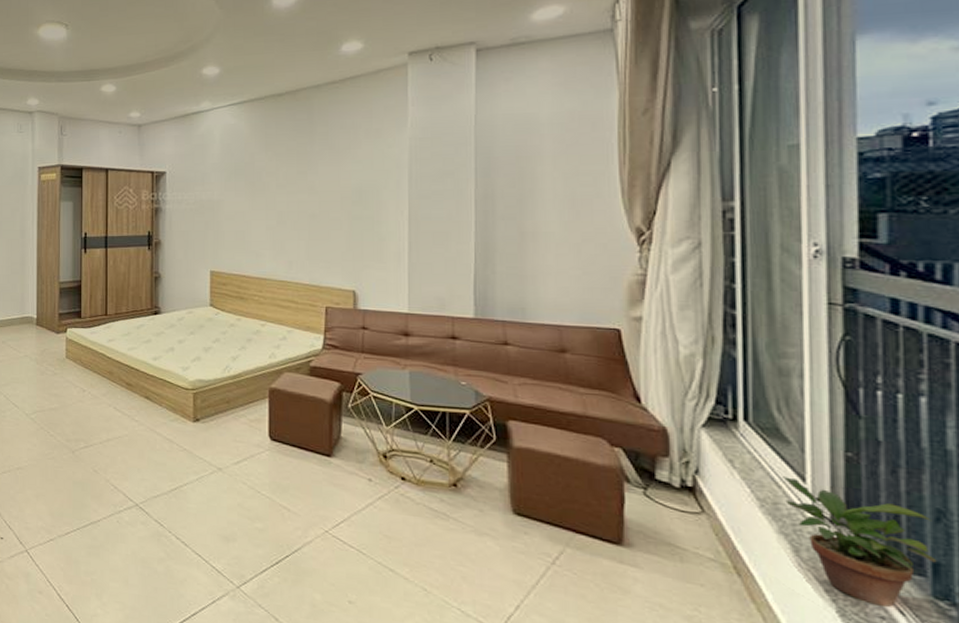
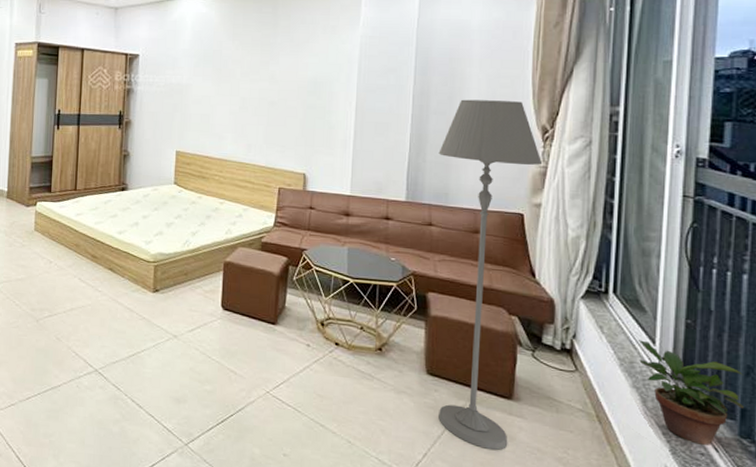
floor lamp: none [510,201,640,605] -> present [438,99,543,451]

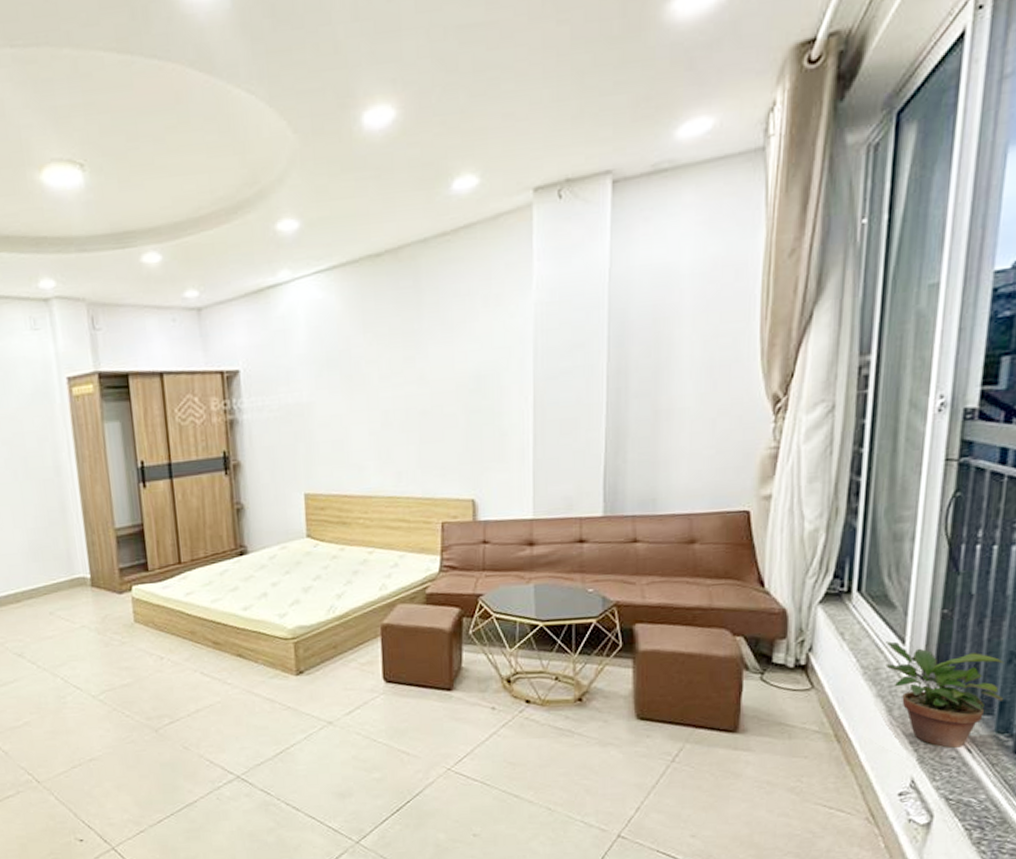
floor lamp: present [438,99,543,451] -> none [642,365,774,792]

